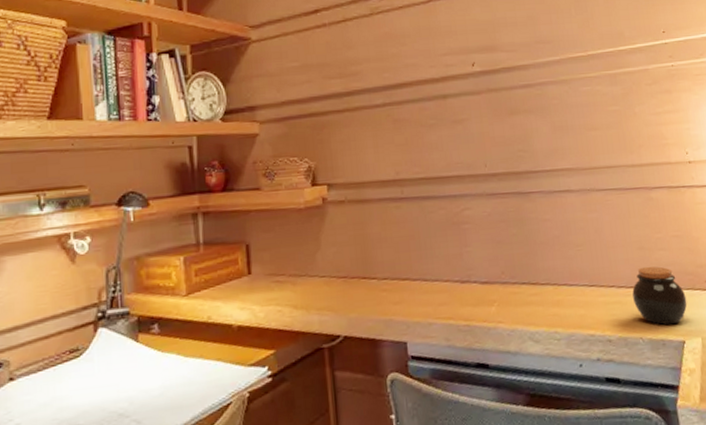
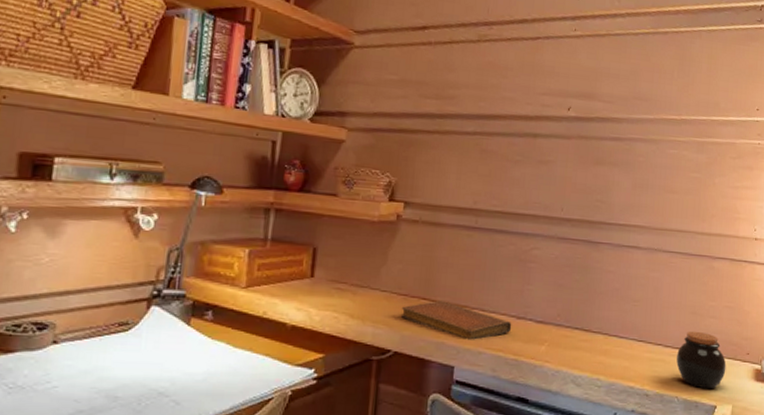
notebook: none [343,277,458,313] -> present [401,301,512,340]

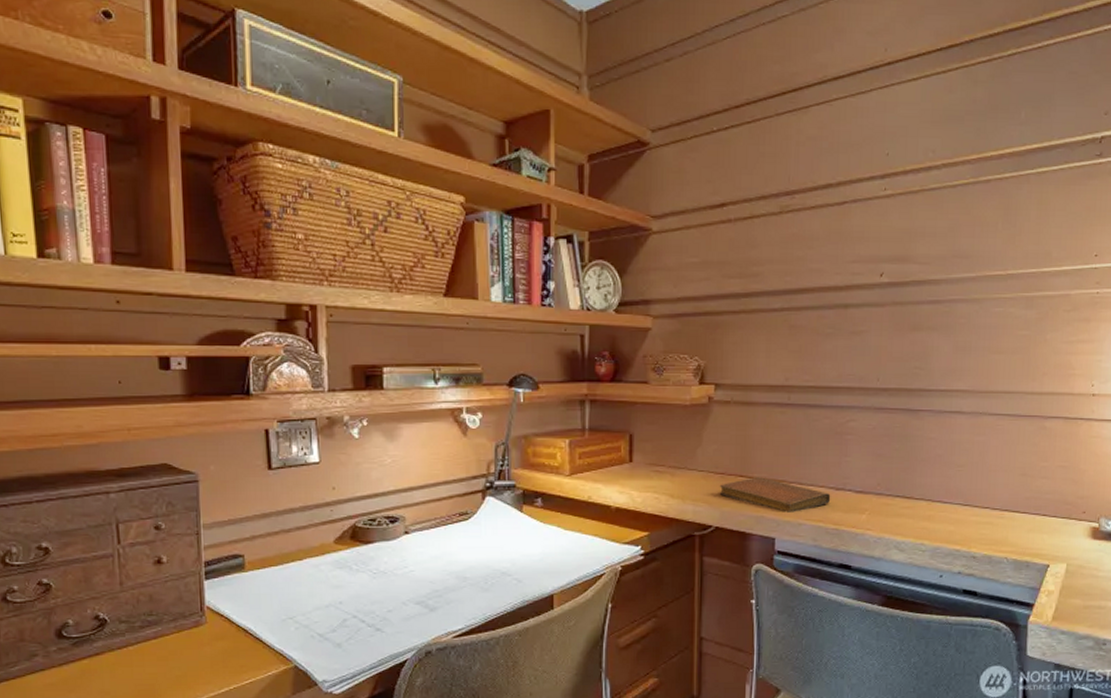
jar: present [676,331,726,389] -> none [1005,492,1060,549]

